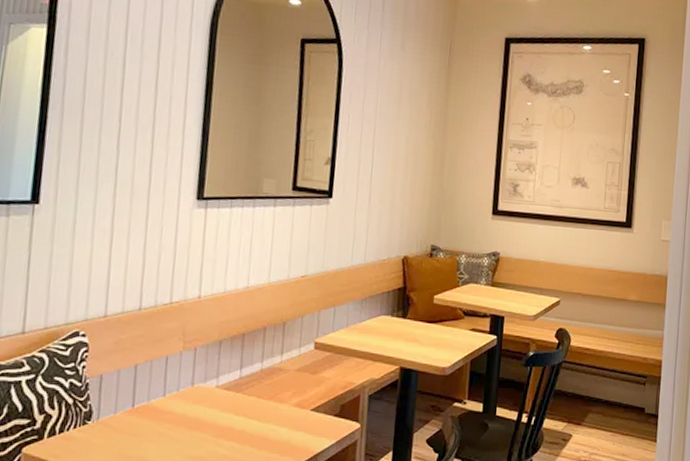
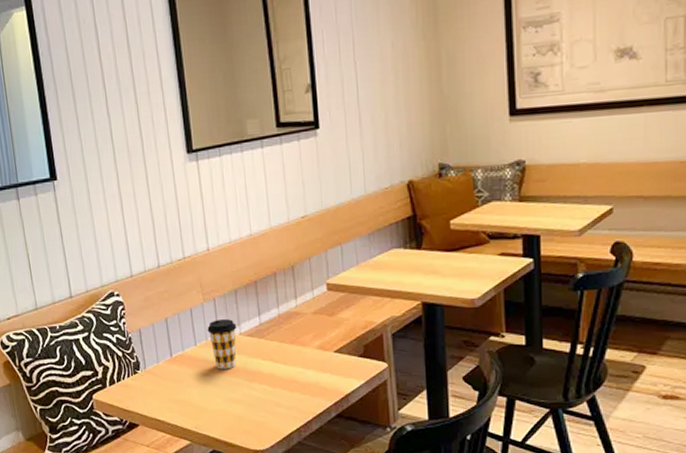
coffee cup: none [181,370,215,424] -> present [207,319,237,369]

